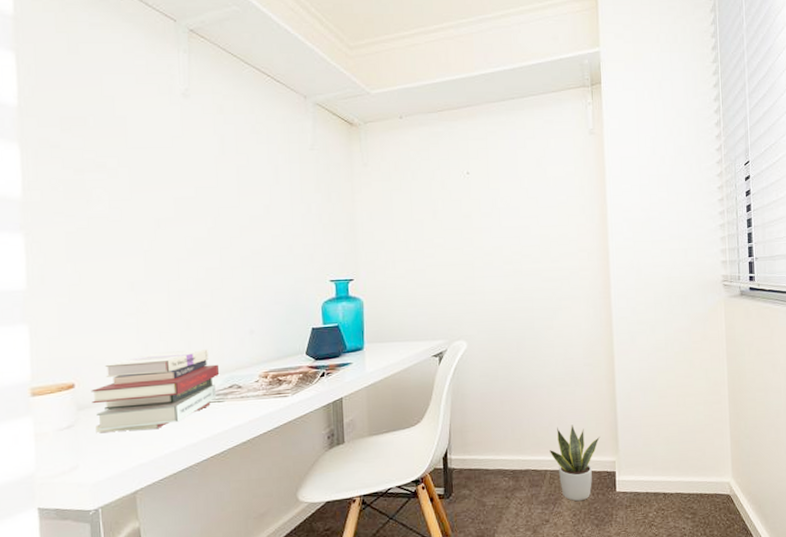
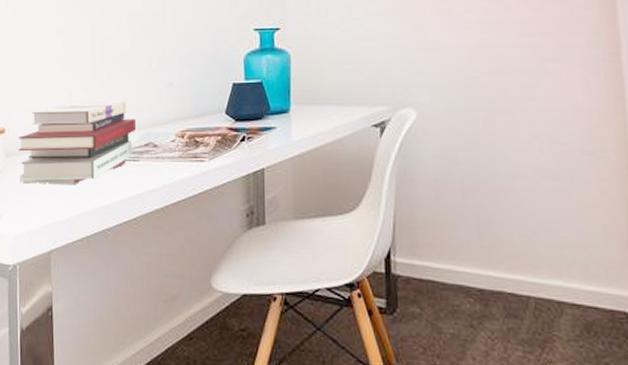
potted plant: present [550,424,601,502] -> none [534,236,612,351]

